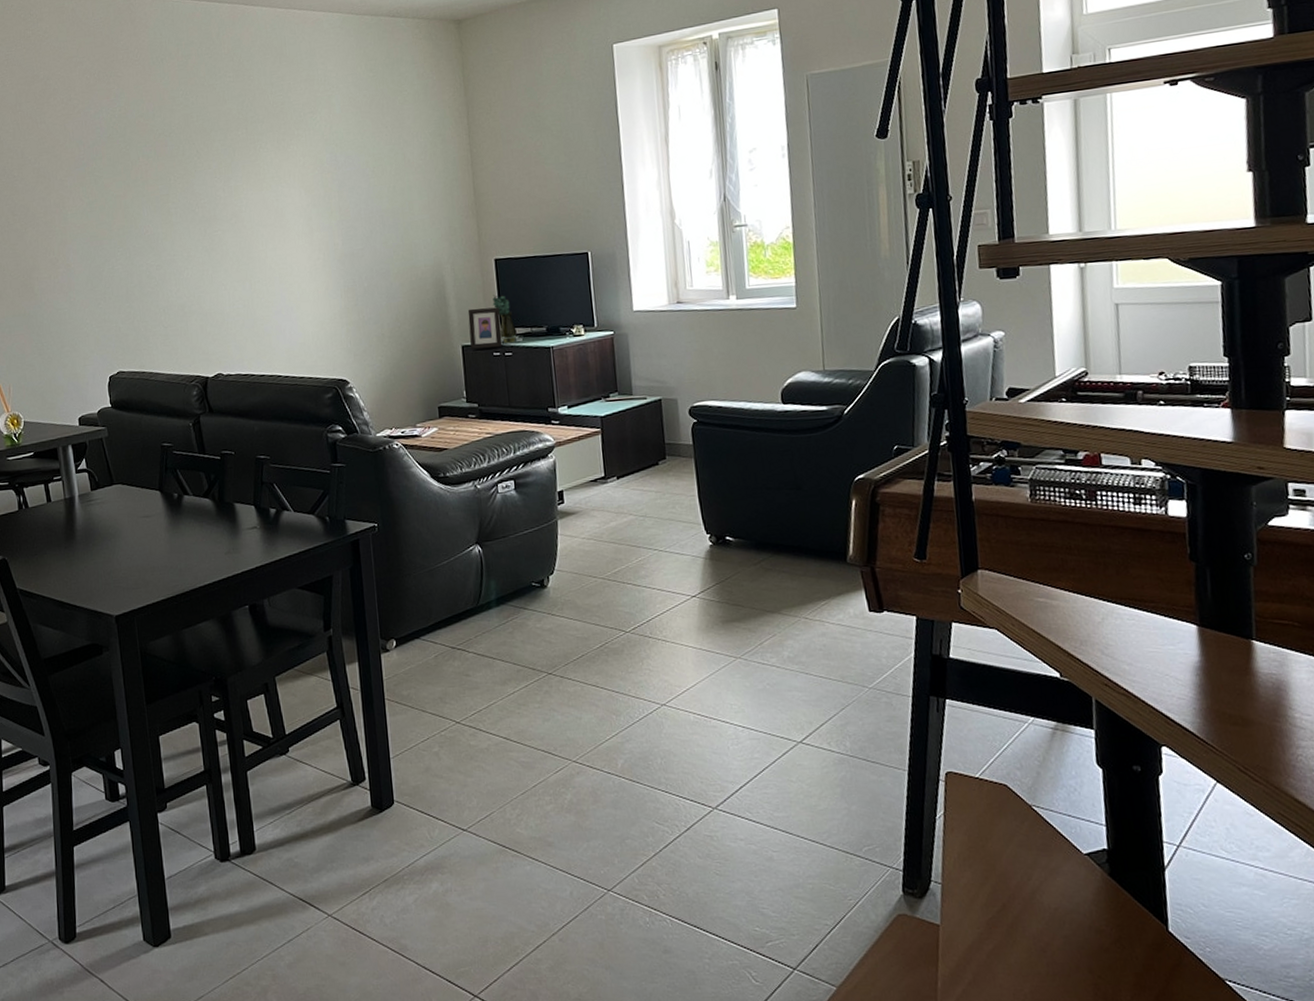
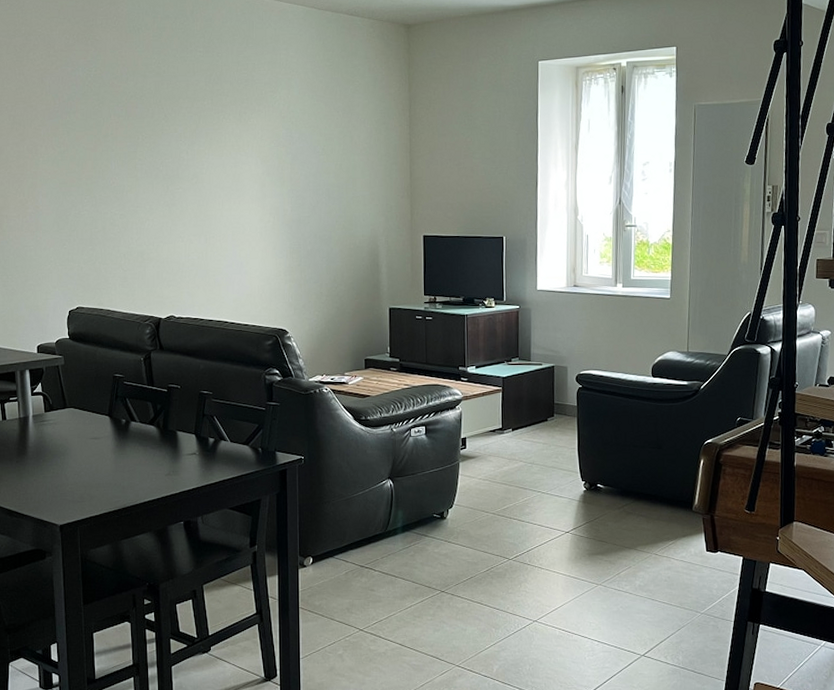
picture frame: present [468,307,503,350] -> none [396,276,425,313]
vase: present [492,295,517,344] -> none [418,266,437,310]

